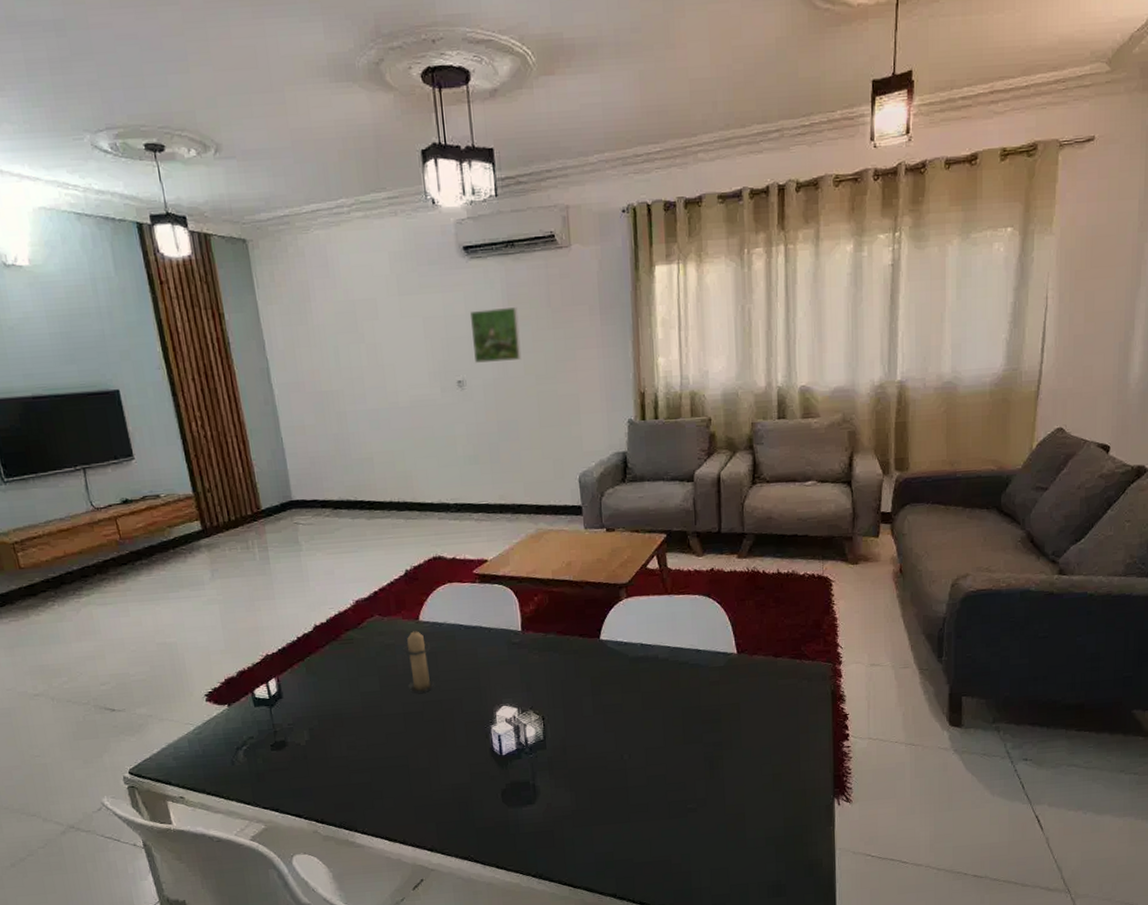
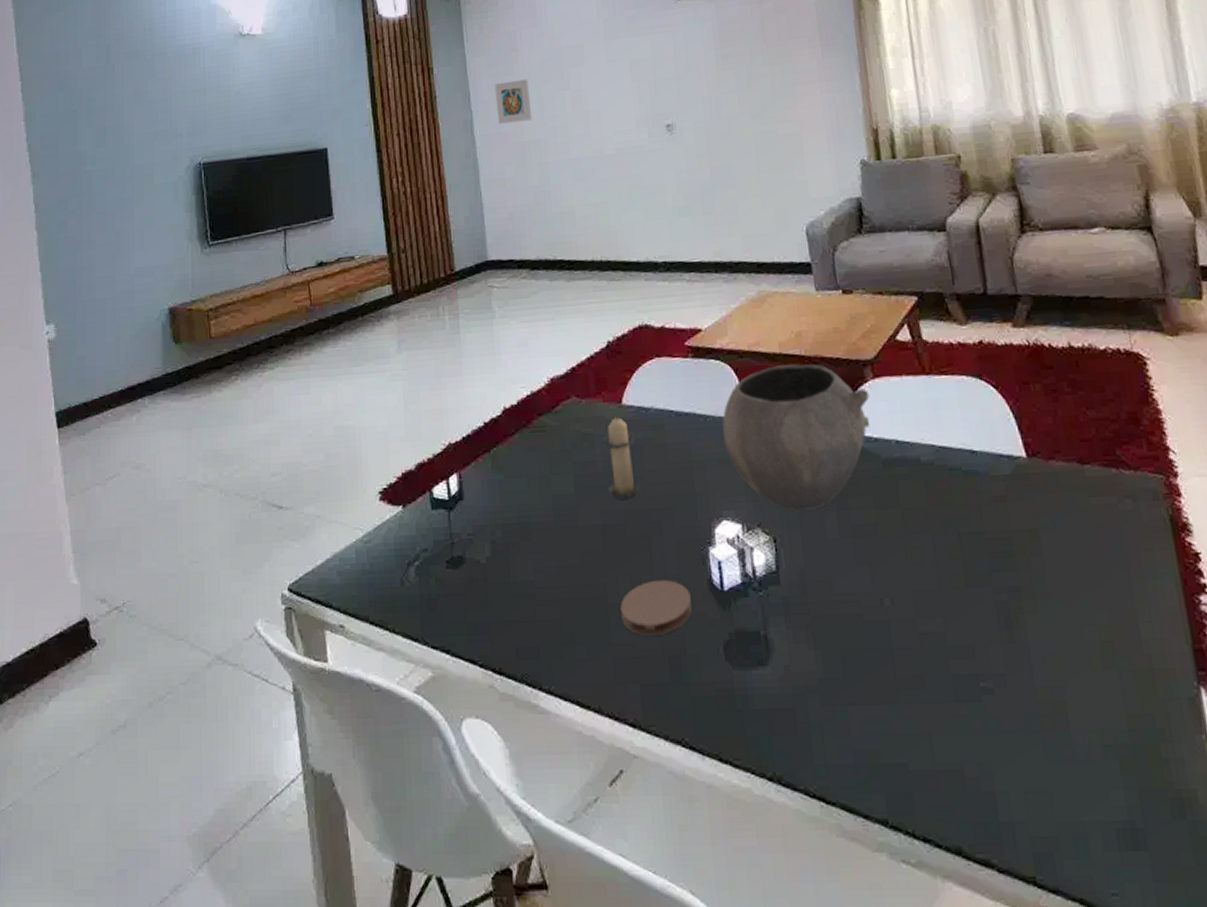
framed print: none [289,330,329,373] -> present [494,79,532,124]
coaster: none [419,750,477,790] -> present [620,579,692,636]
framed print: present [469,306,522,363] -> none [678,44,736,105]
bowl: none [503,587,623,697] -> present [722,364,870,511]

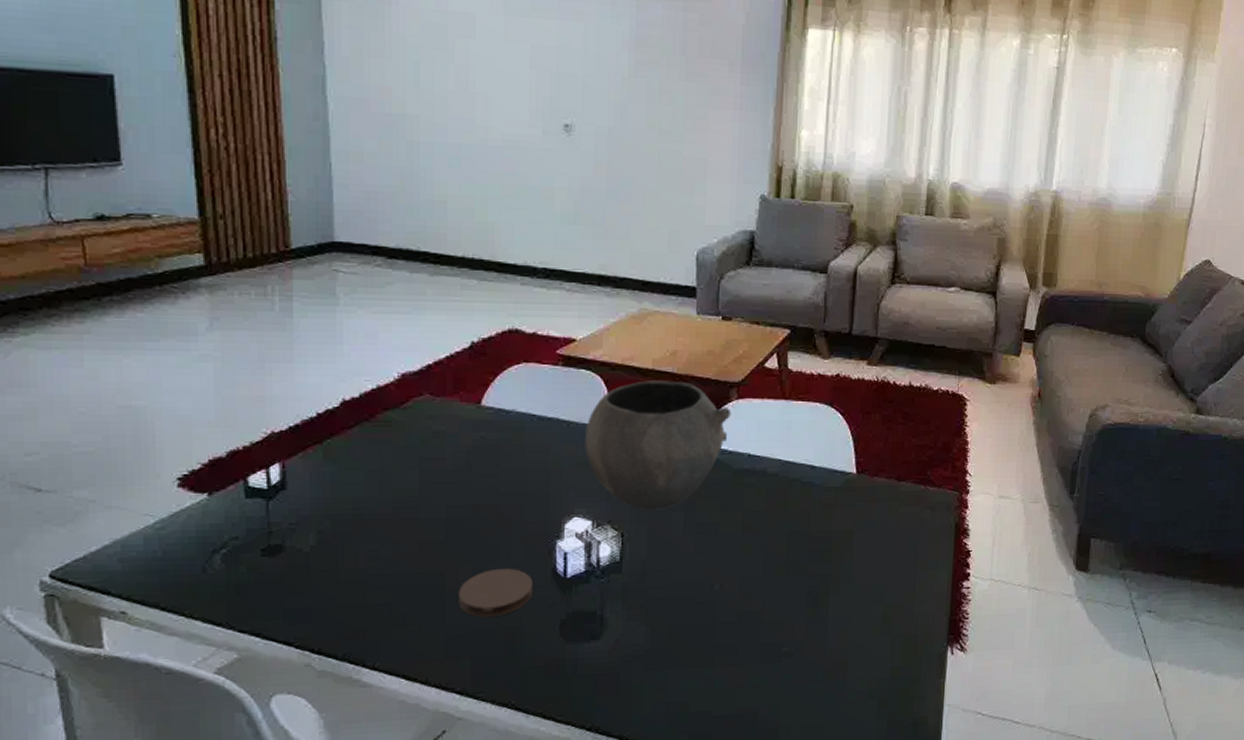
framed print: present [494,79,532,124] -> none [358,38,404,90]
candle: present [601,413,640,499] -> none [454,413,492,495]

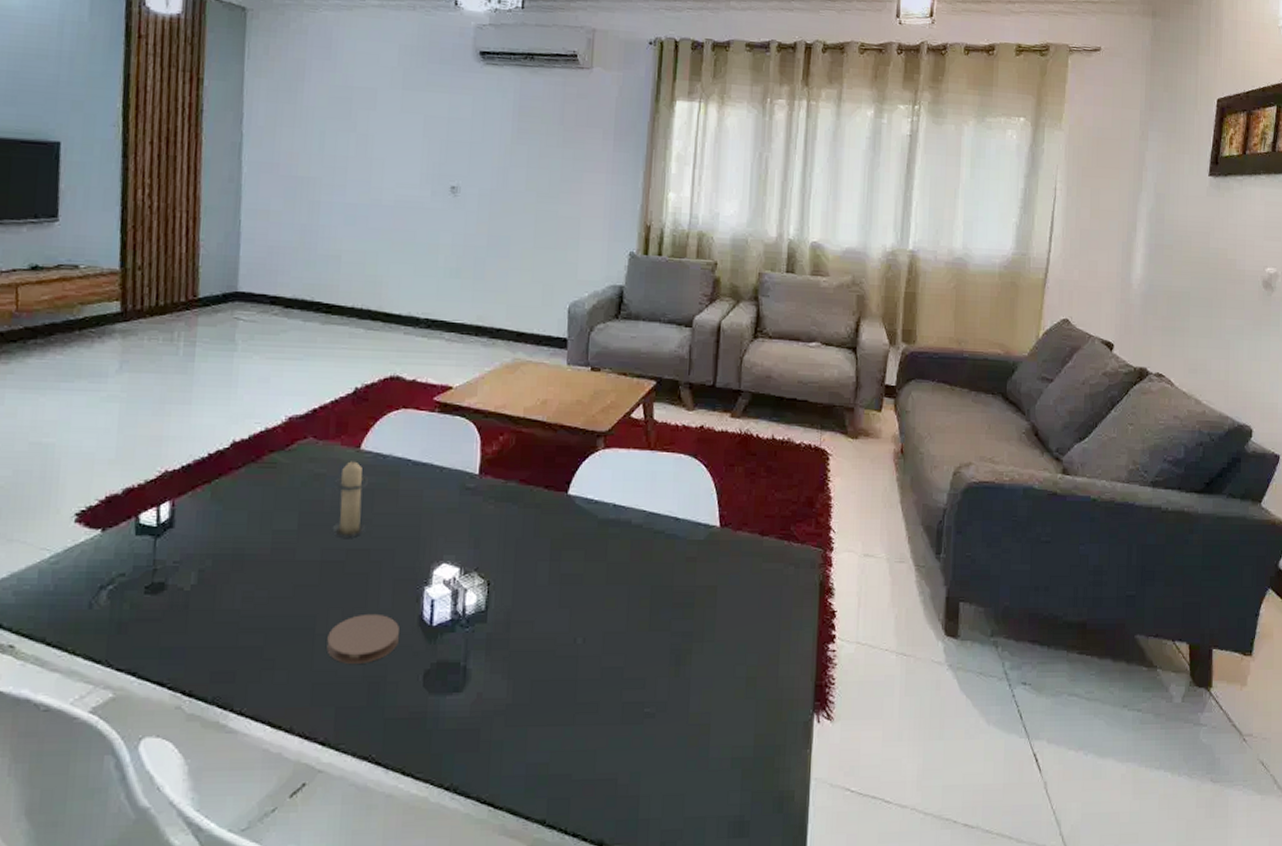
candle: none [454,413,492,495] -> present [332,457,369,538]
bowl: present [585,380,732,510] -> none [456,428,598,559]

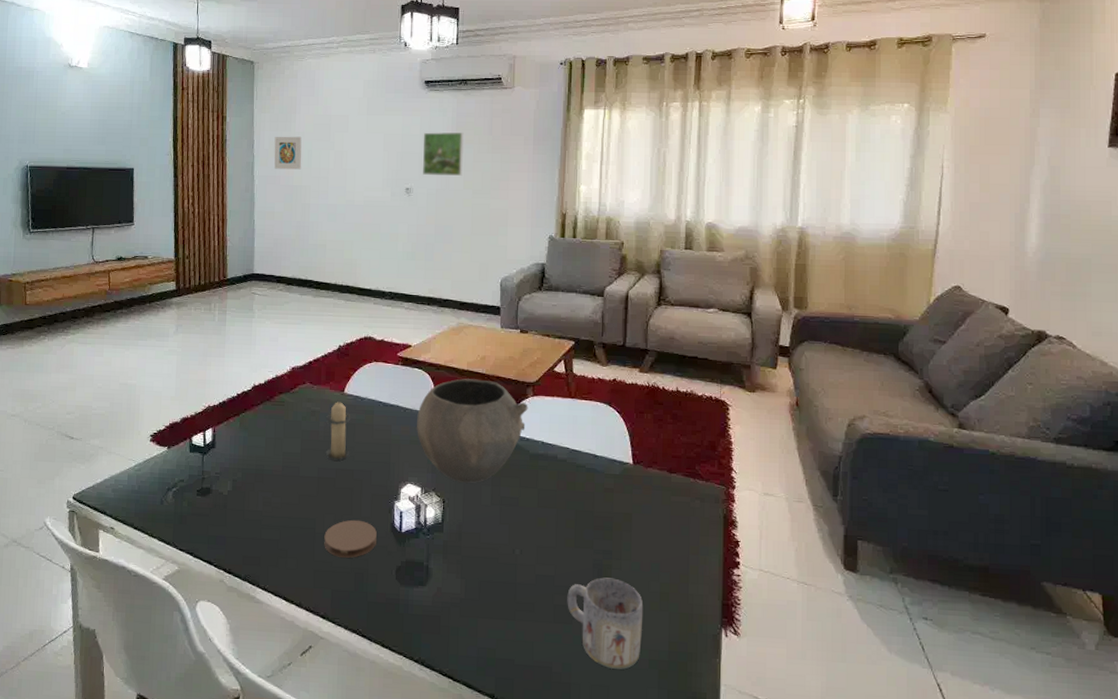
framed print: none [271,110,312,156] -> present [274,136,302,170]
bowl: none [456,428,598,559] -> present [417,378,528,483]
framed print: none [474,116,528,174] -> present [422,132,464,176]
mug: none [638,664,727,773] -> present [567,577,644,669]

